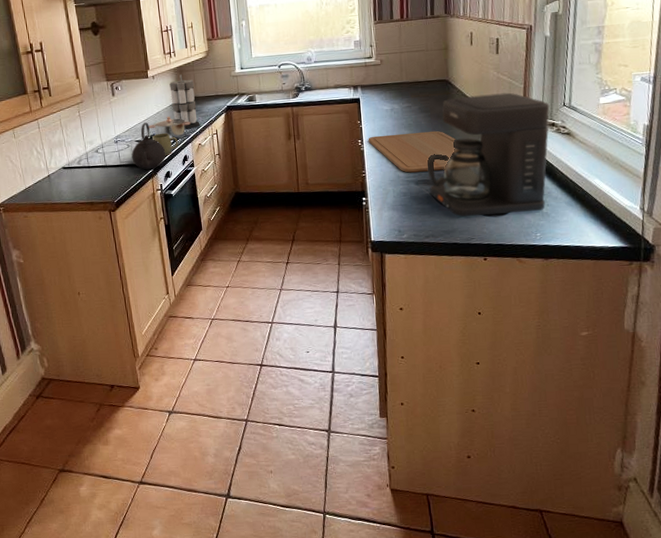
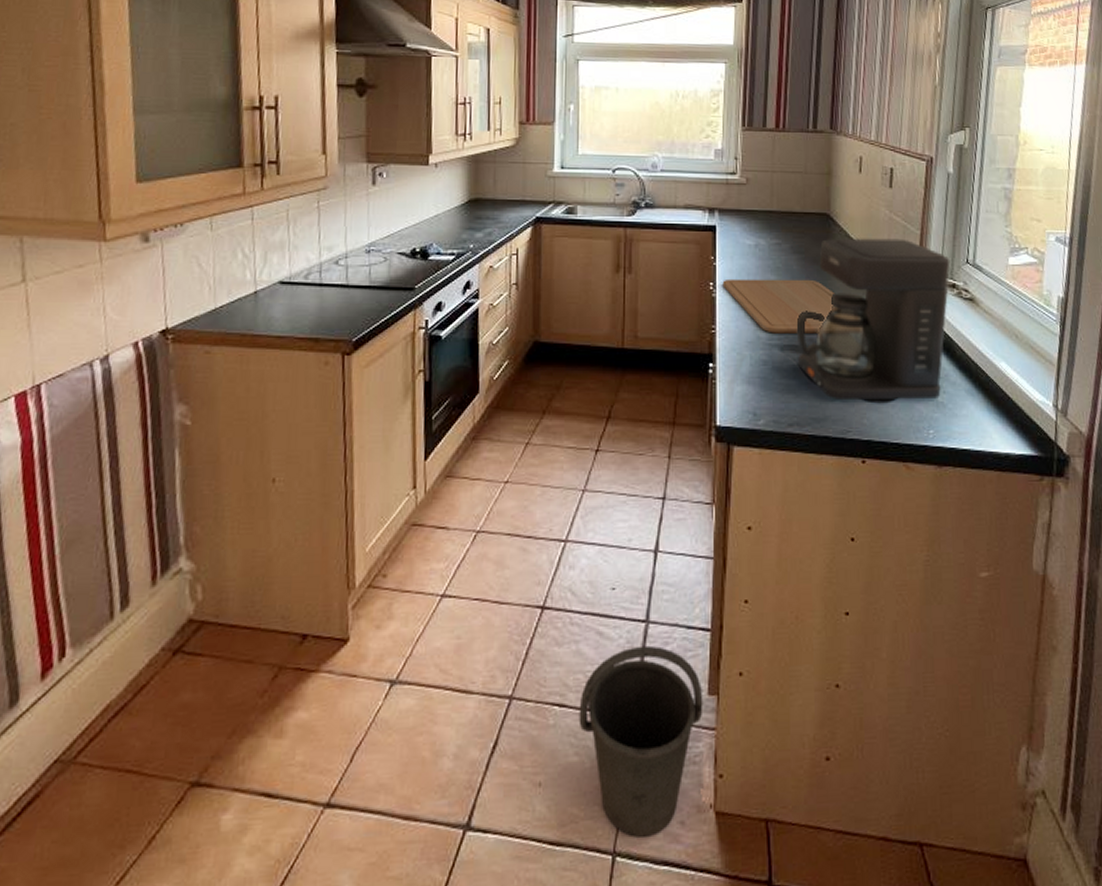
kettle: present [131,122,166,170] -> none [388,227,440,297]
cooking pot: present [148,116,191,141] -> none [419,222,483,258]
mug: present [152,132,178,155] -> none [422,245,460,278]
spice rack: present [169,74,200,130] -> none [457,165,495,244]
bucket: none [292,387,377,504] -> present [578,645,703,838]

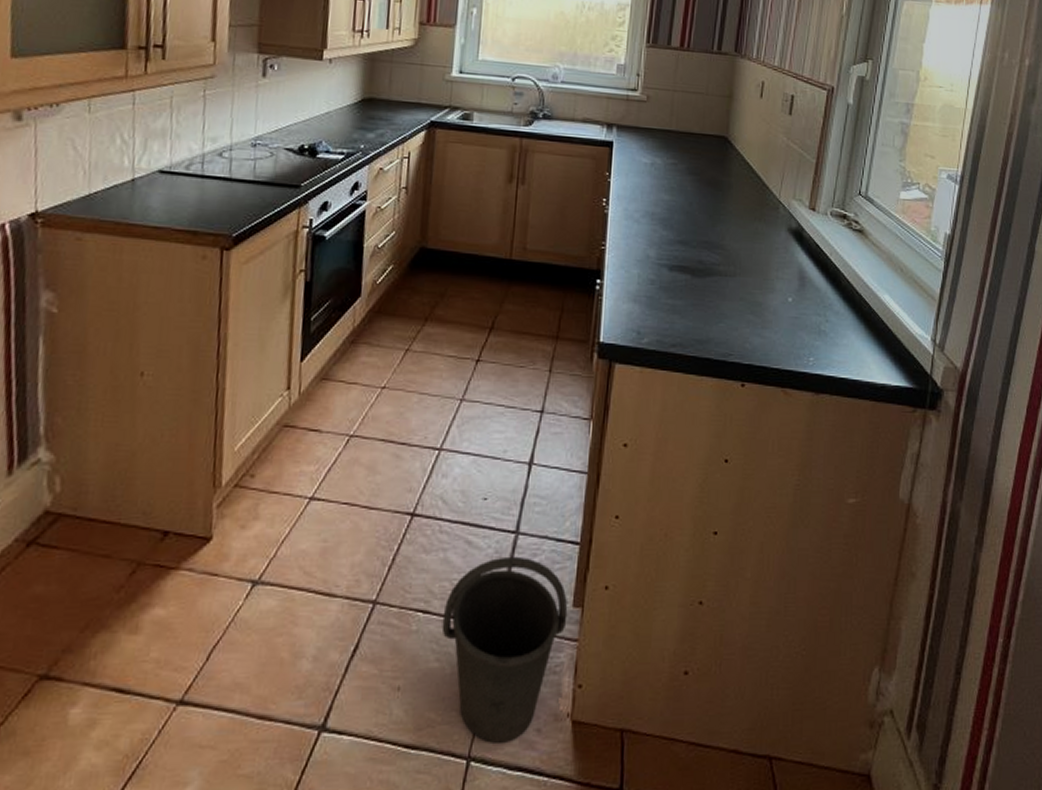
chopping board: present [722,278,836,334] -> none [615,196,728,256]
coffee maker: present [796,238,950,401] -> none [685,161,843,328]

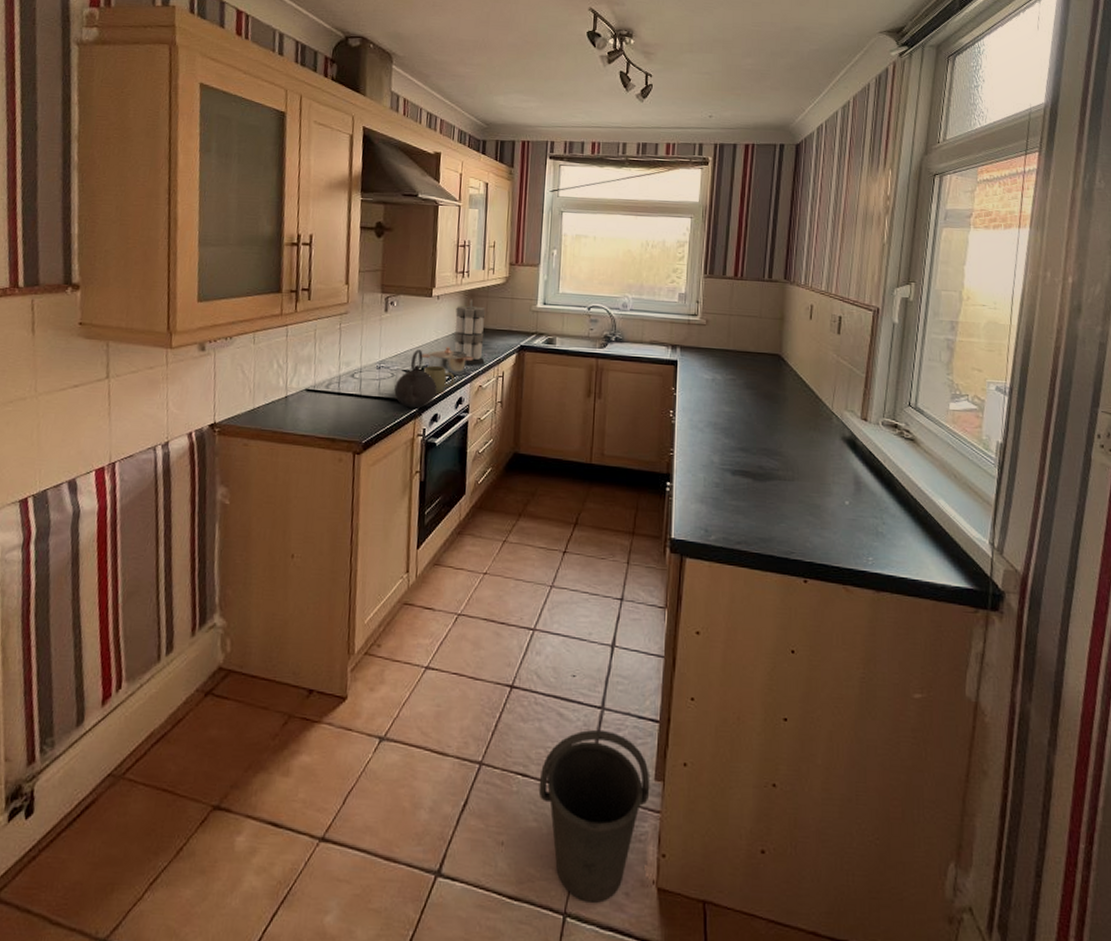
kettle: none [273,123,328,195] -> present [394,349,438,409]
cooking pot: none [308,120,375,158] -> present [421,346,475,377]
mug: none [310,143,349,178] -> present [423,365,454,394]
spice rack: none [349,64,388,145] -> present [454,299,485,366]

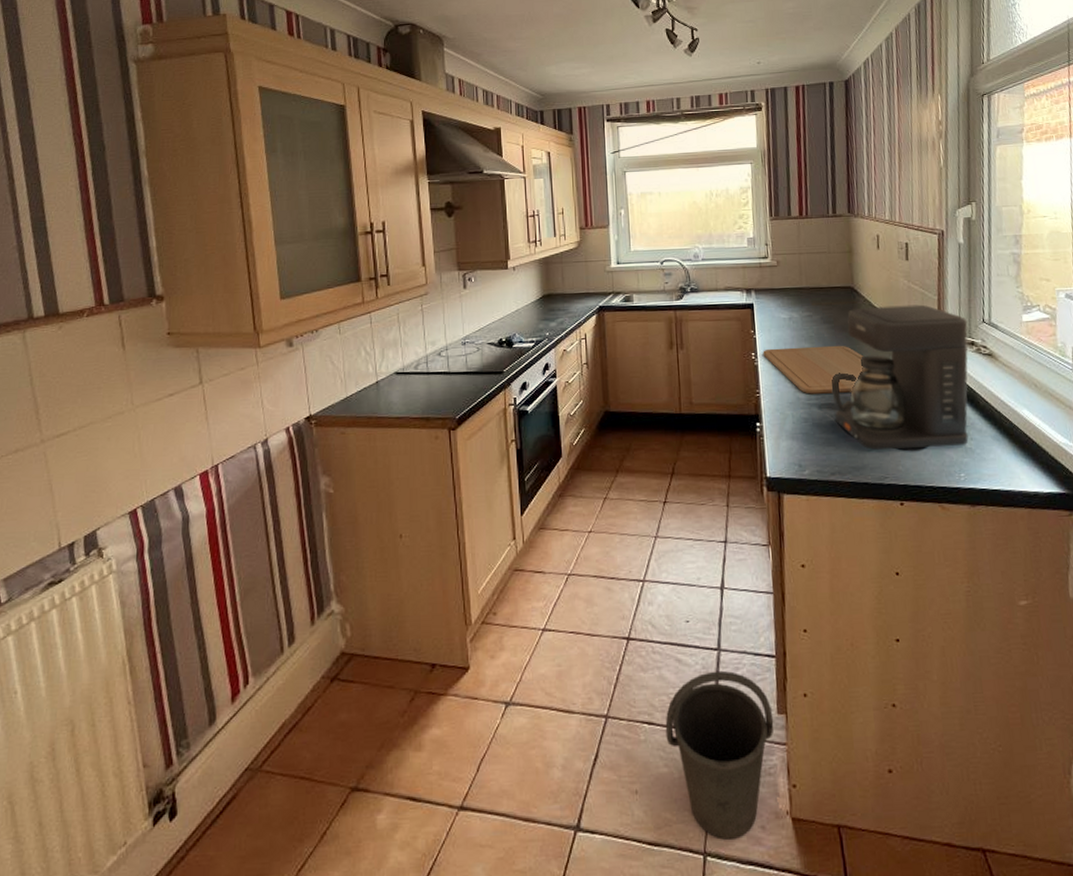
kettle: present [394,349,438,409] -> none [481,321,523,380]
cooking pot: present [421,346,475,377] -> none [504,315,556,345]
mug: present [423,365,454,394] -> none [507,335,539,362]
spice rack: present [454,299,485,366] -> none [533,266,566,332]
chopping board: none [681,408,784,462] -> present [763,345,864,394]
coffee maker: none [747,377,893,530] -> present [831,304,969,451]

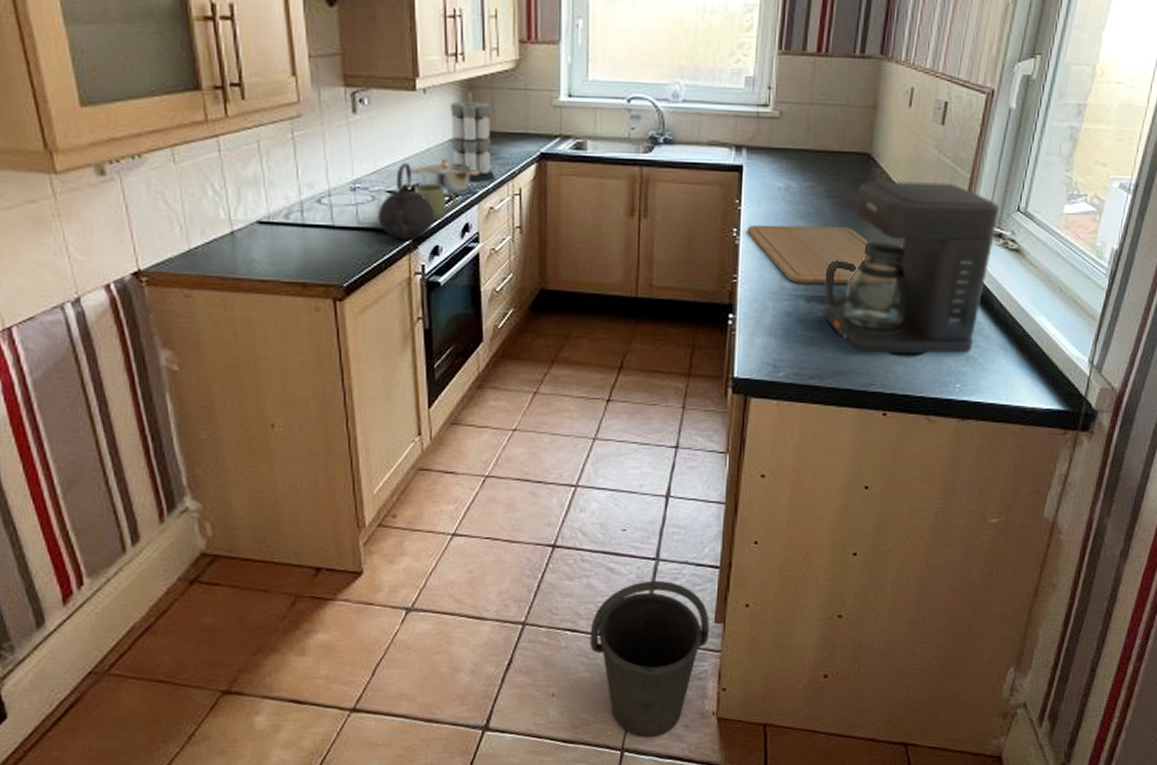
kettle: none [481,321,523,380] -> present [378,163,435,240]
cooking pot: none [504,315,556,345] -> present [410,157,481,198]
mug: none [507,335,539,362] -> present [414,183,456,220]
spice rack: none [533,266,566,332] -> present [451,92,495,182]

